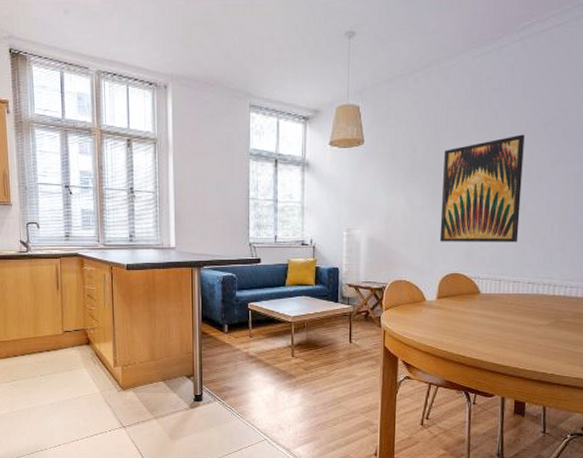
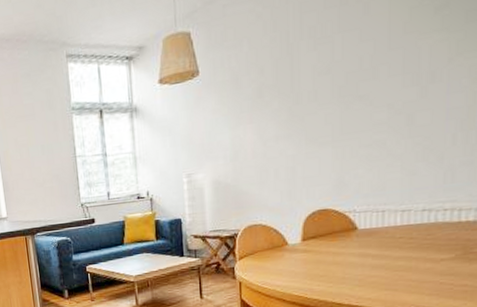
wall art: present [439,134,525,242] -> none [300,26,409,175]

